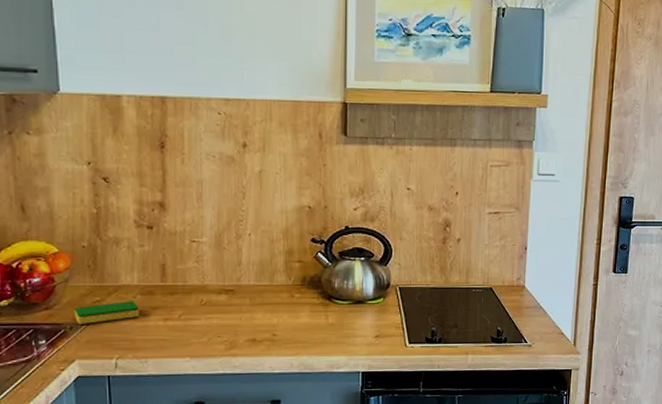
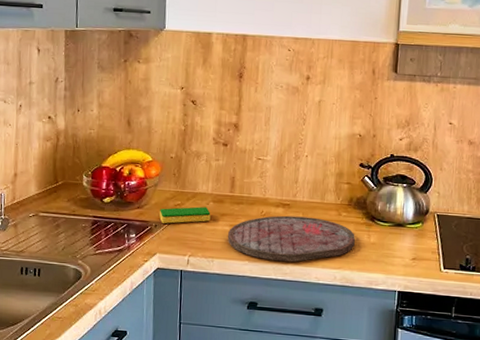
cutting board: none [163,302,311,354] -> present [228,215,355,262]

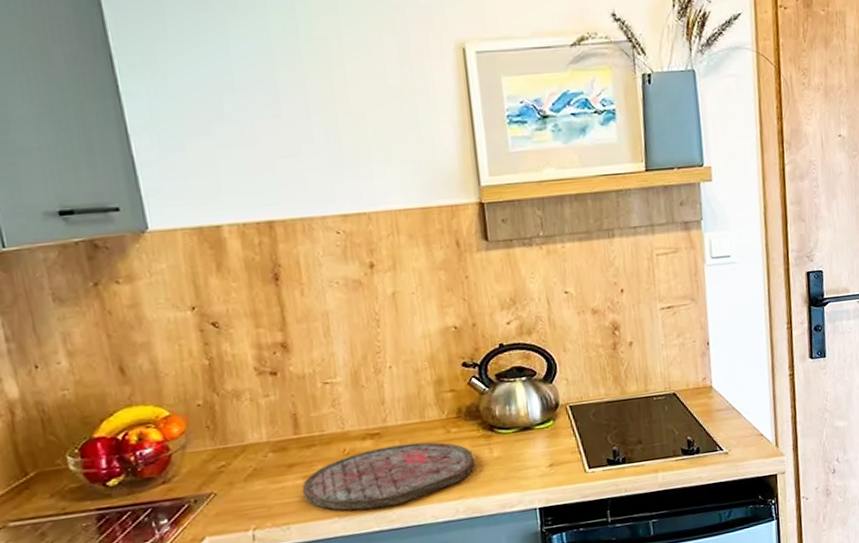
dish sponge: present [159,206,211,224] -> none [197,461,274,496]

